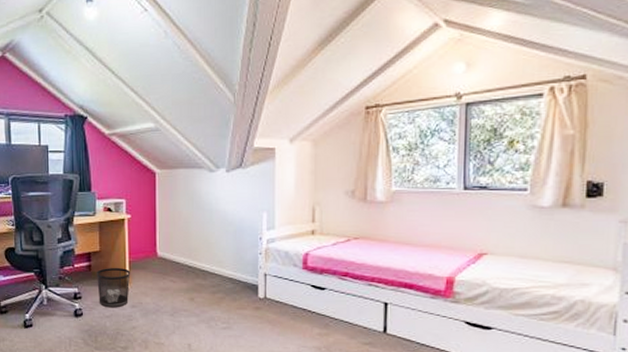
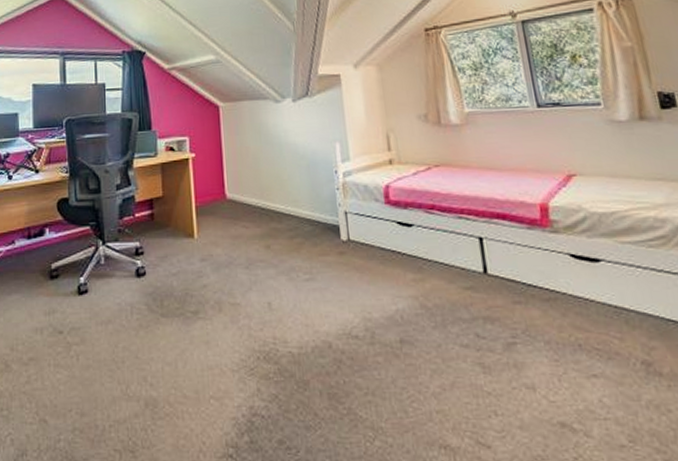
waste bin: present [96,267,131,308] -> none [159,214,198,264]

